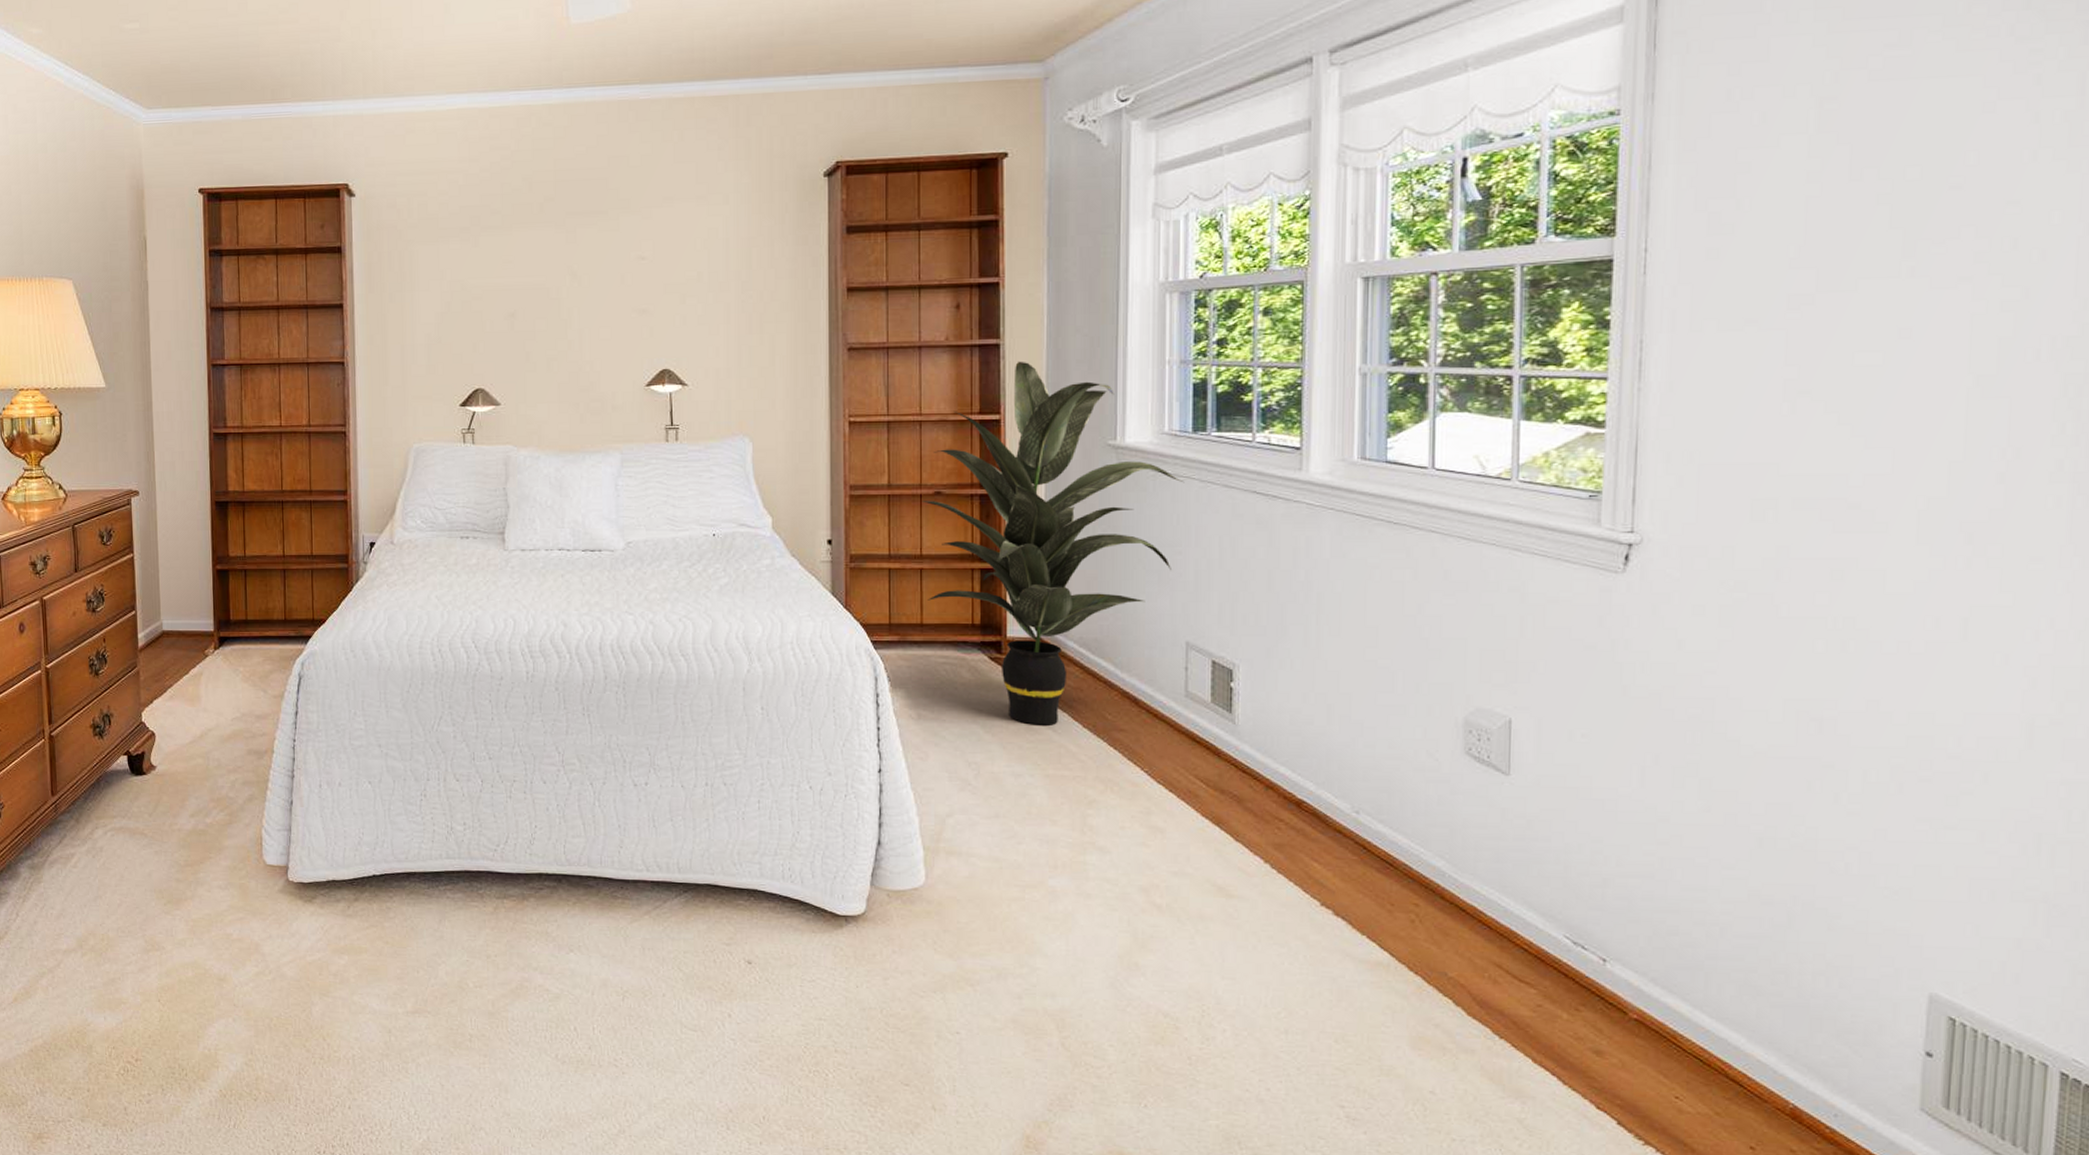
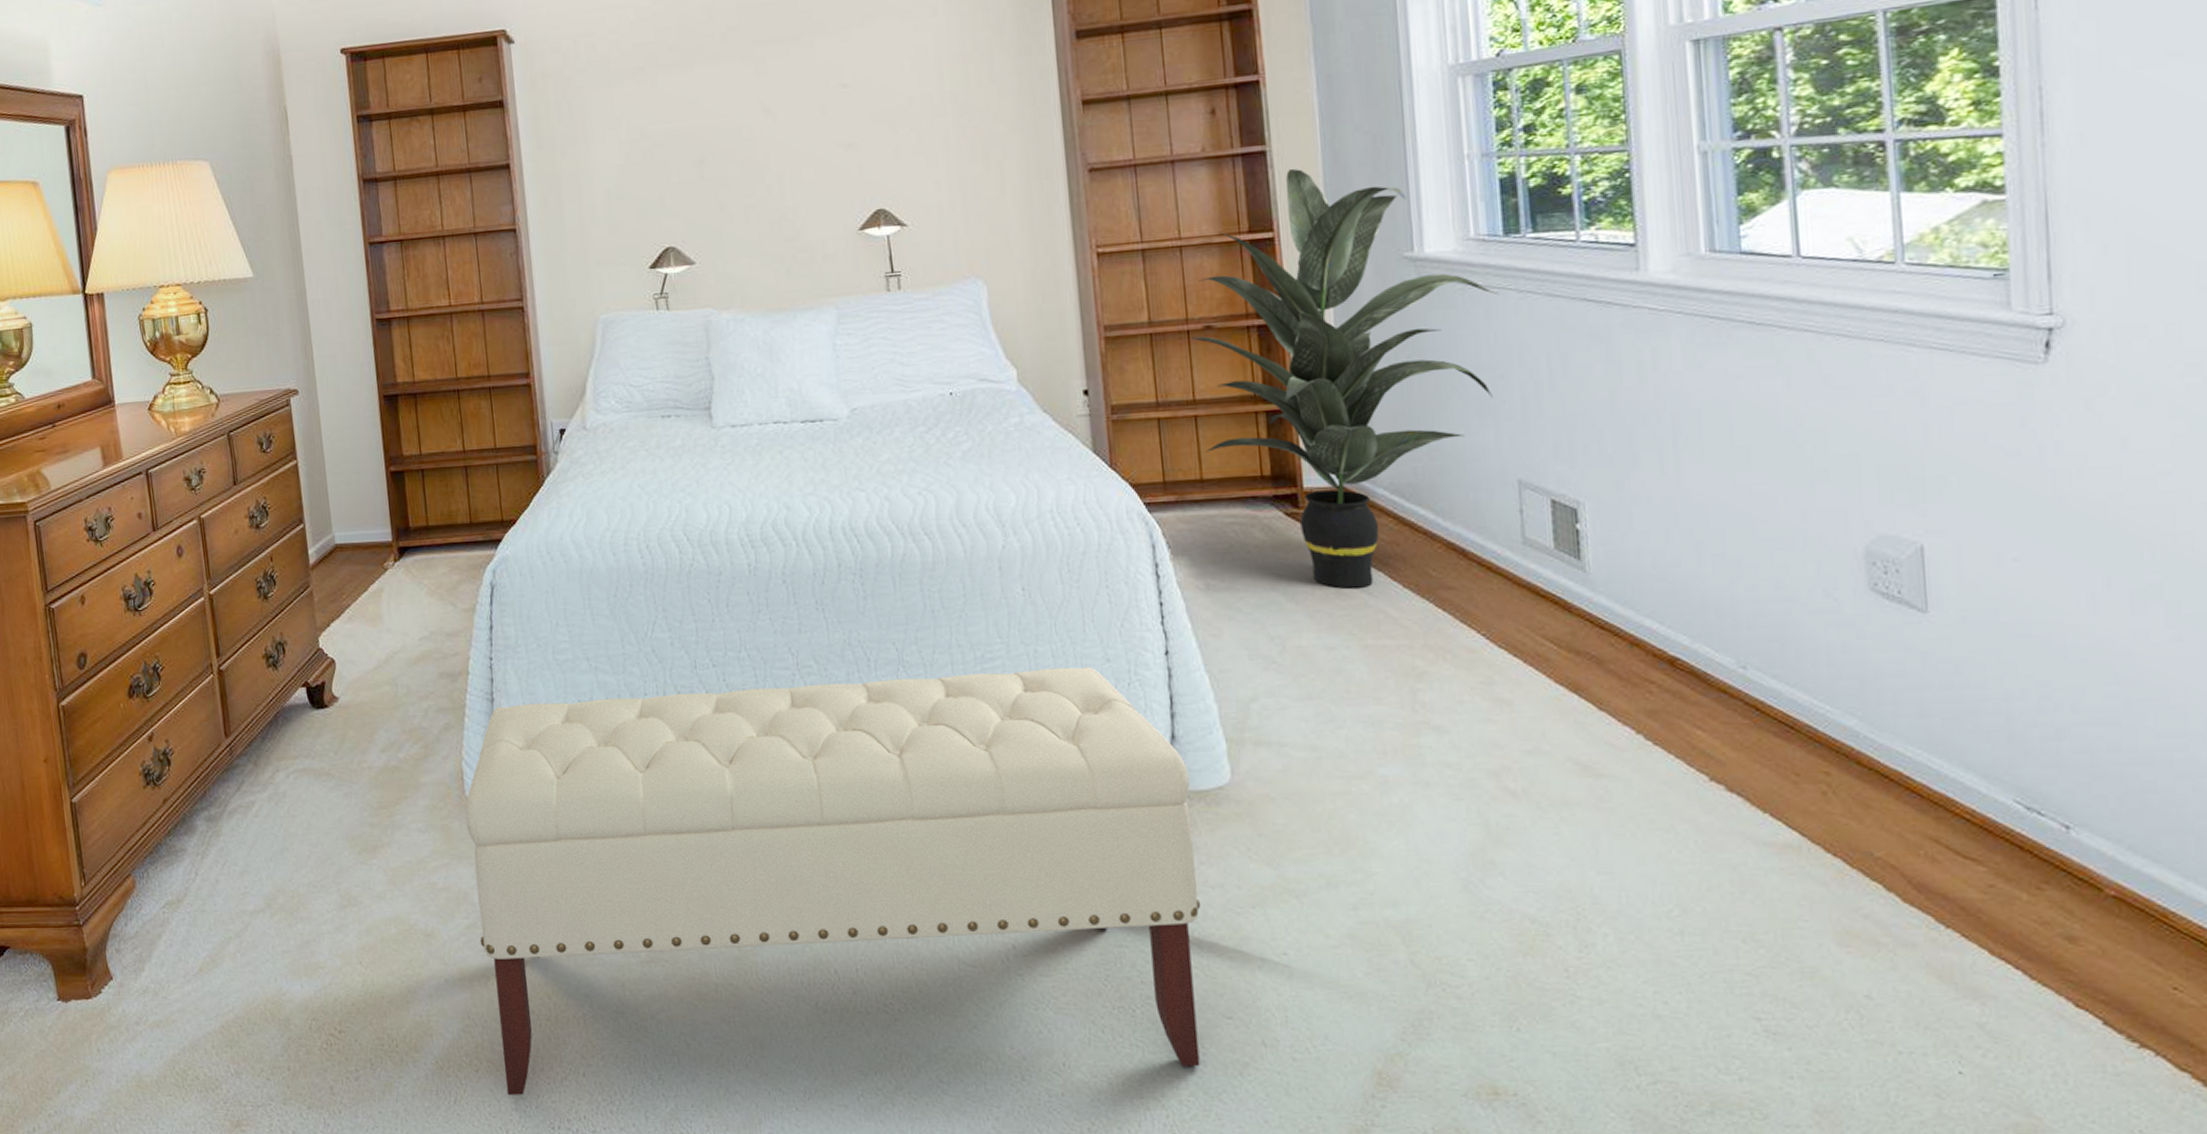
bench: none [261,778,891,1125] -> present [465,667,1201,1095]

